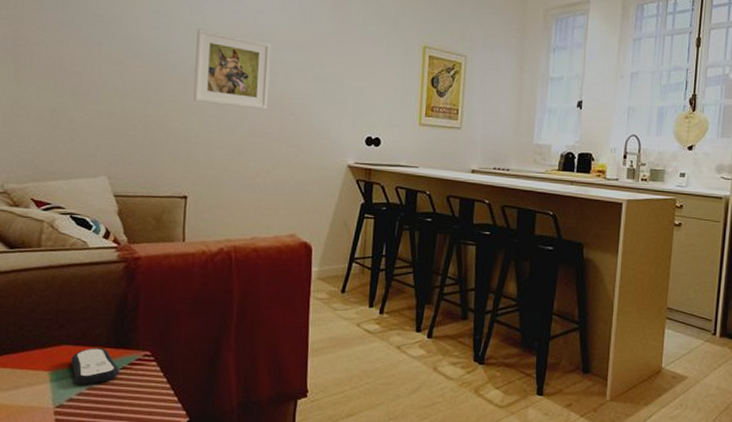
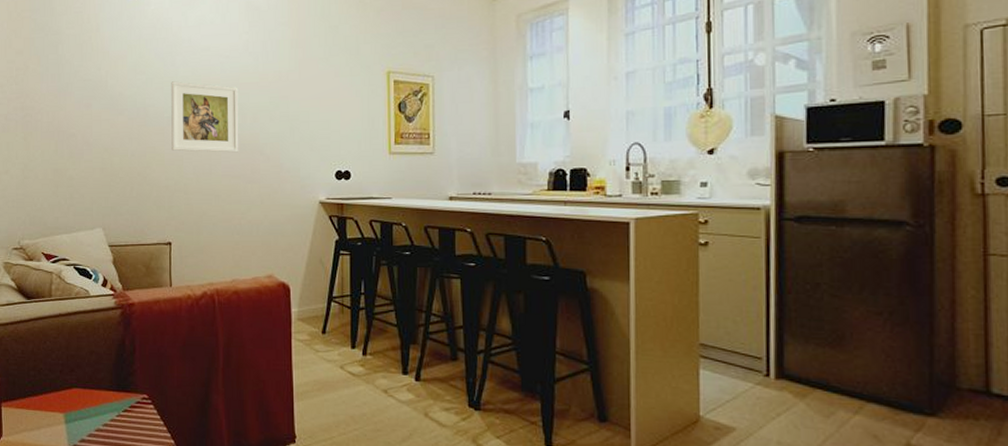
remote control: present [70,348,119,386] -> none [81,391,122,428]

